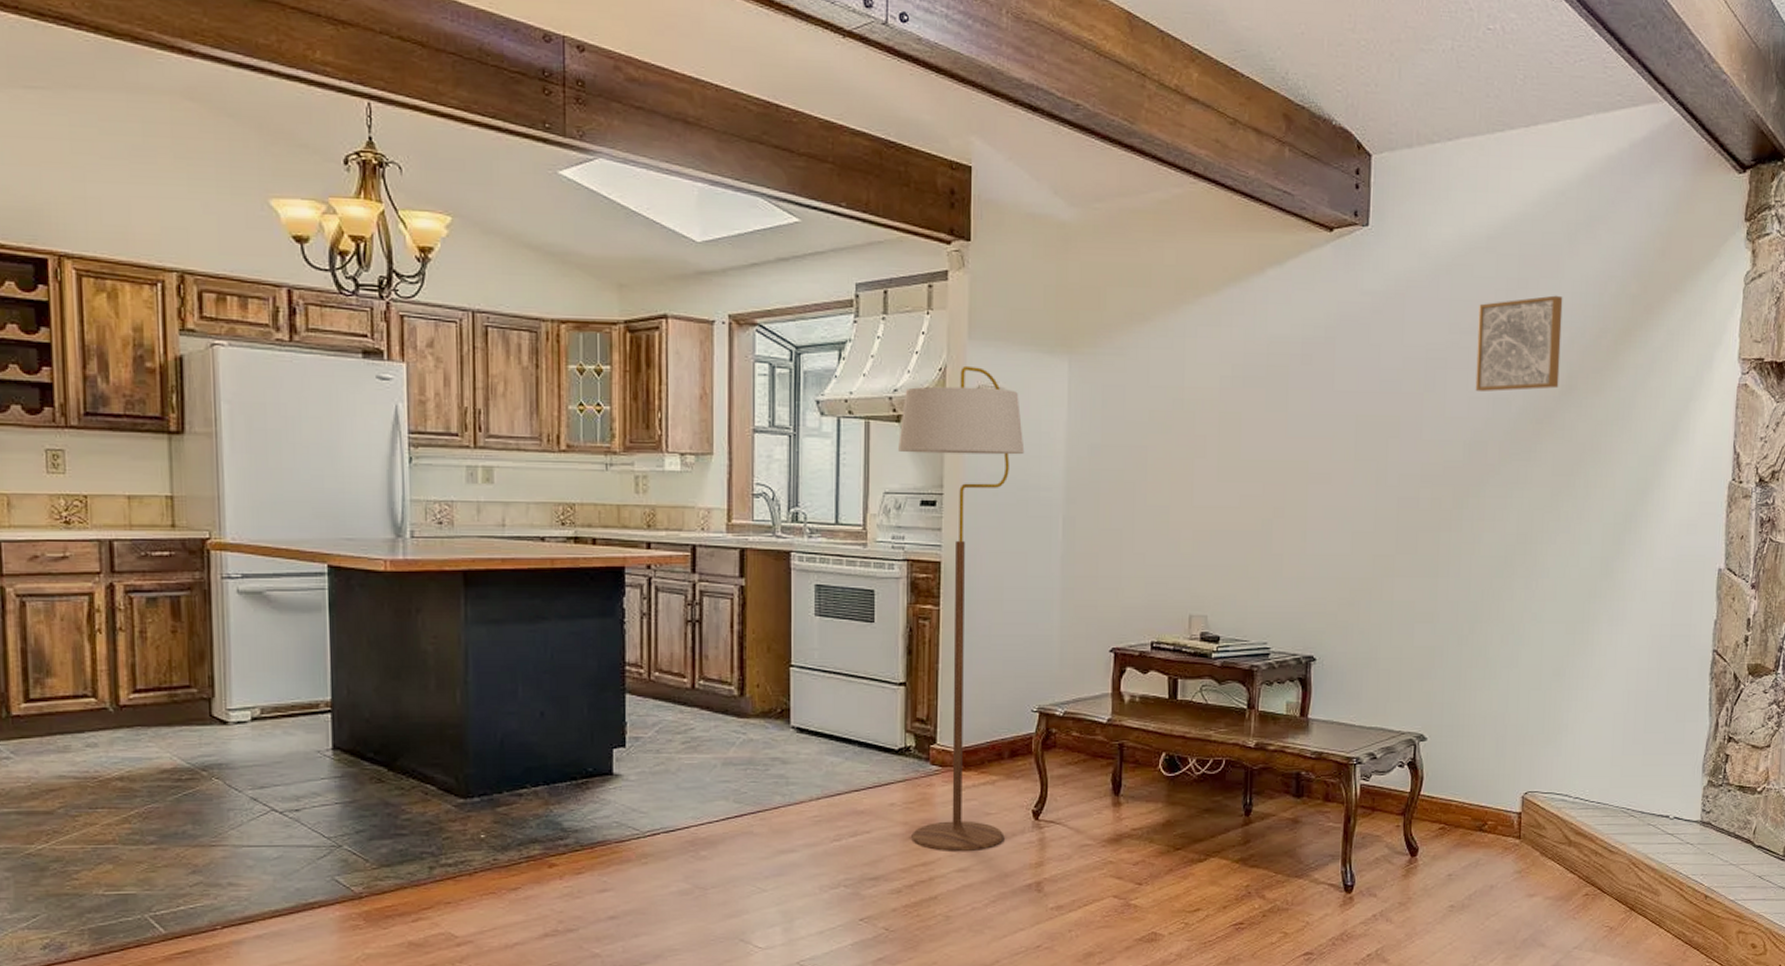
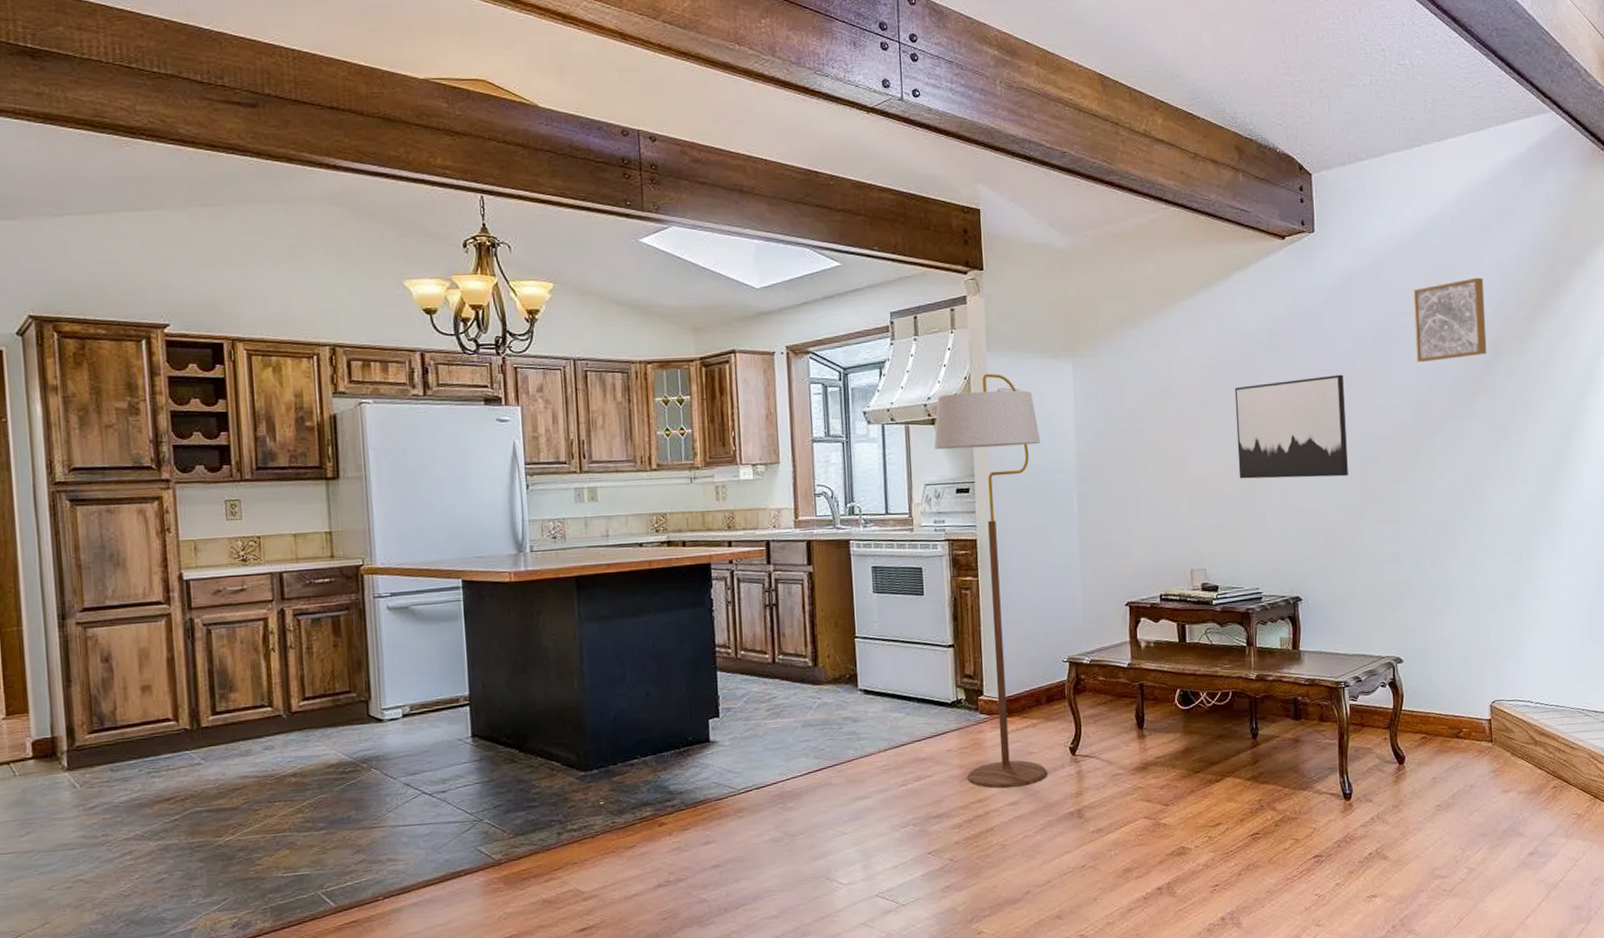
wall art: none [1255,399,1387,520] -> present [1234,374,1348,479]

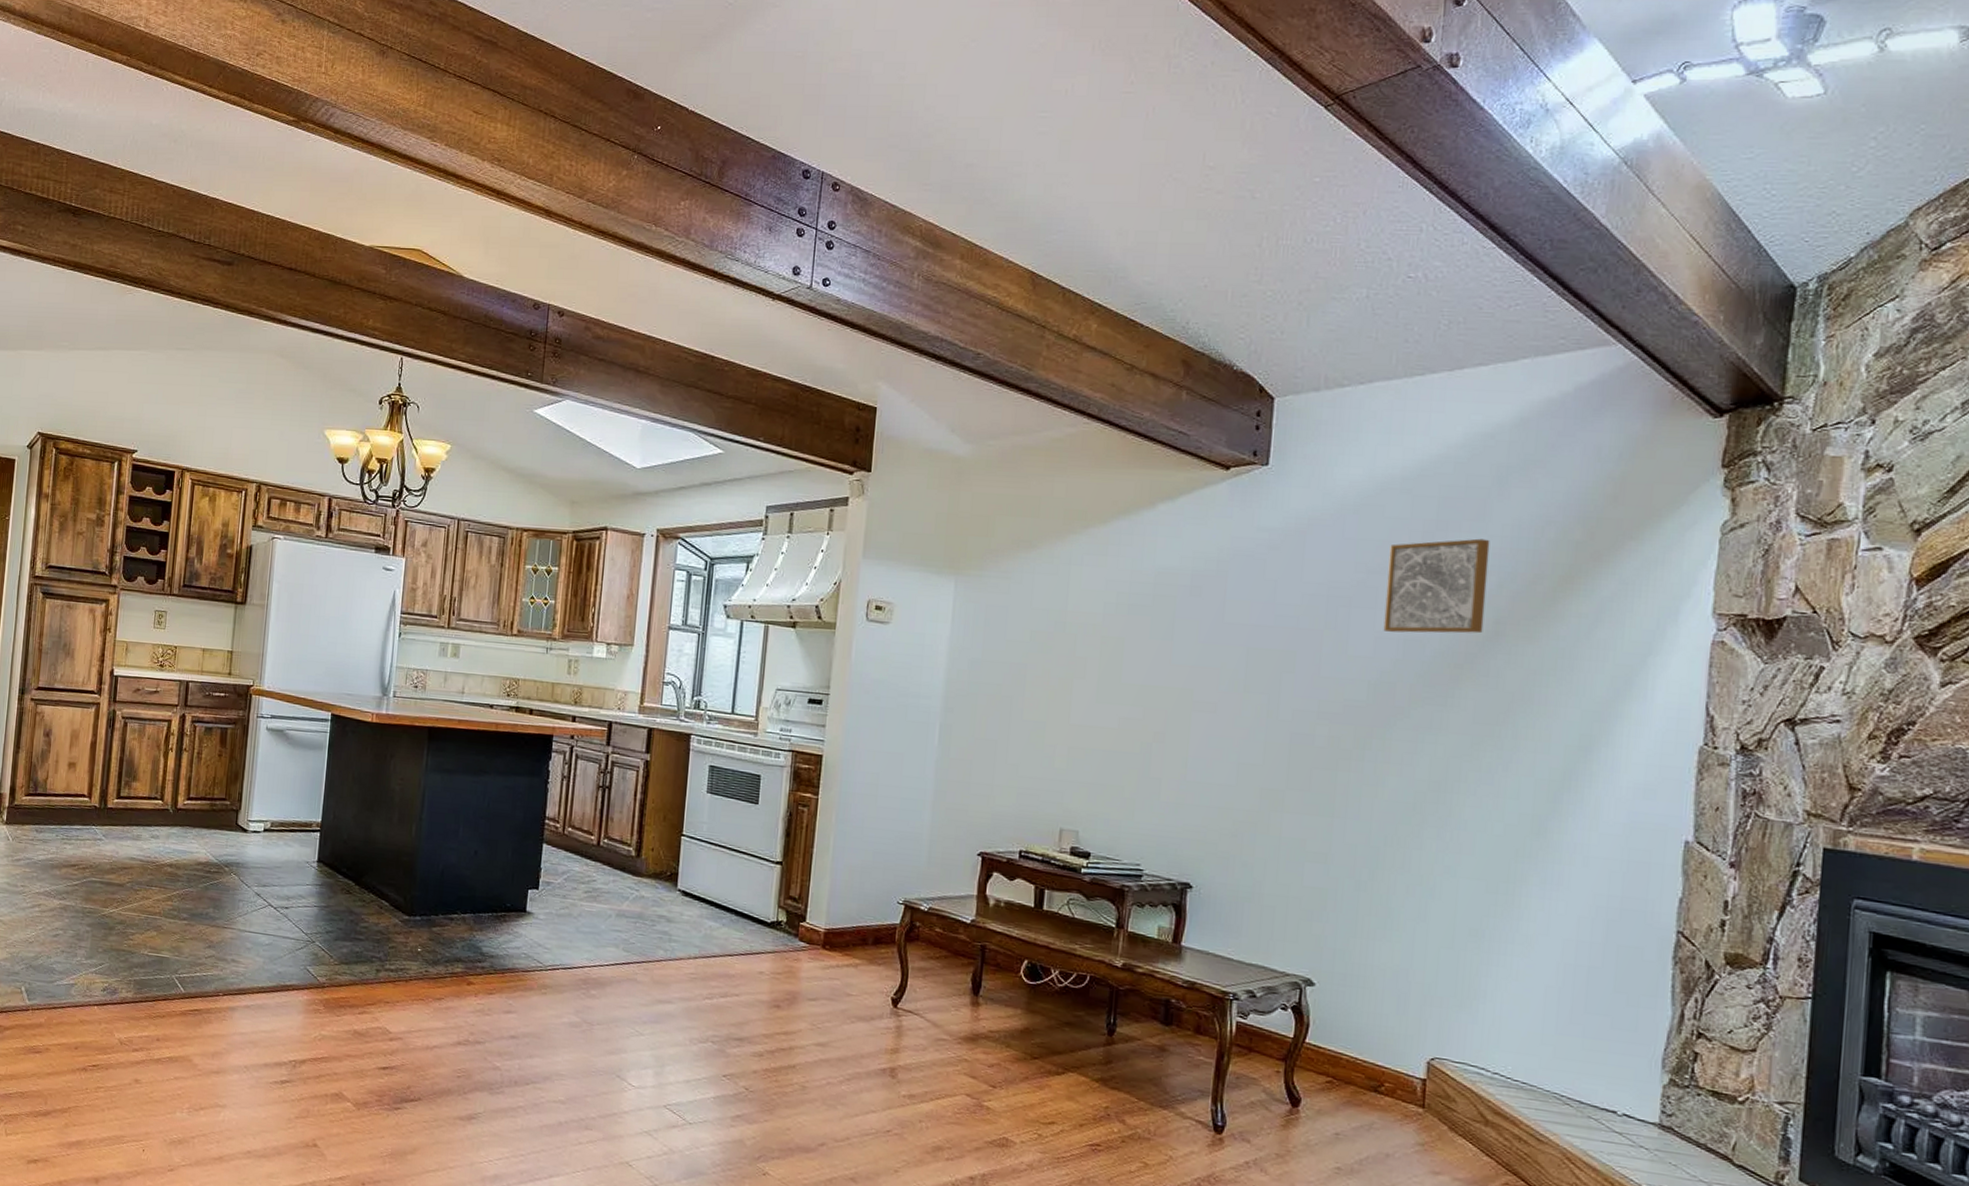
floor lamp: present [934,373,1047,789] -> none [776,581,908,1028]
wall art: present [1234,374,1348,479] -> none [1133,631,1282,754]

